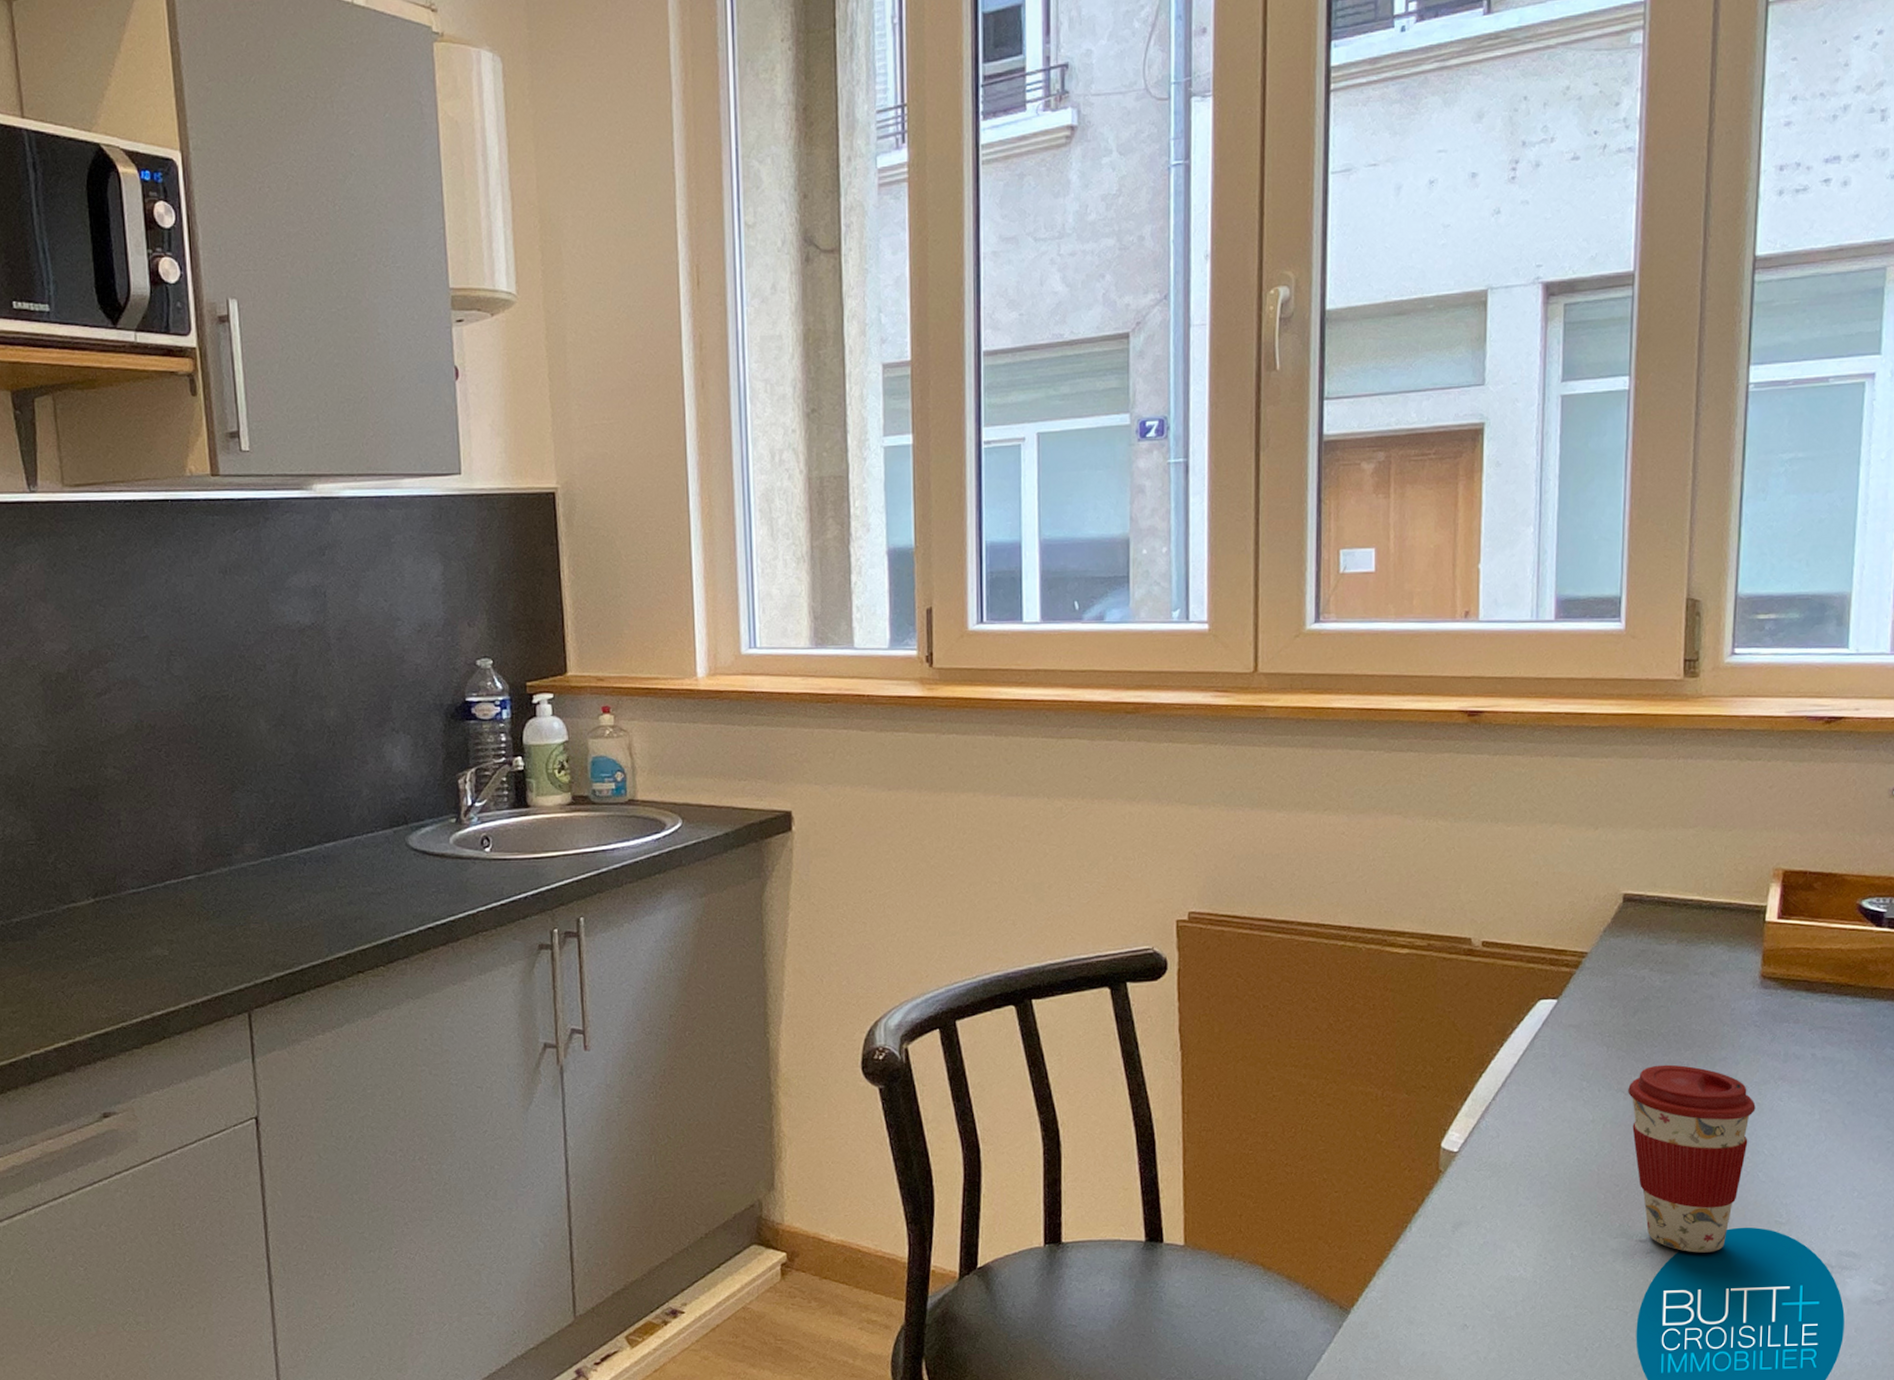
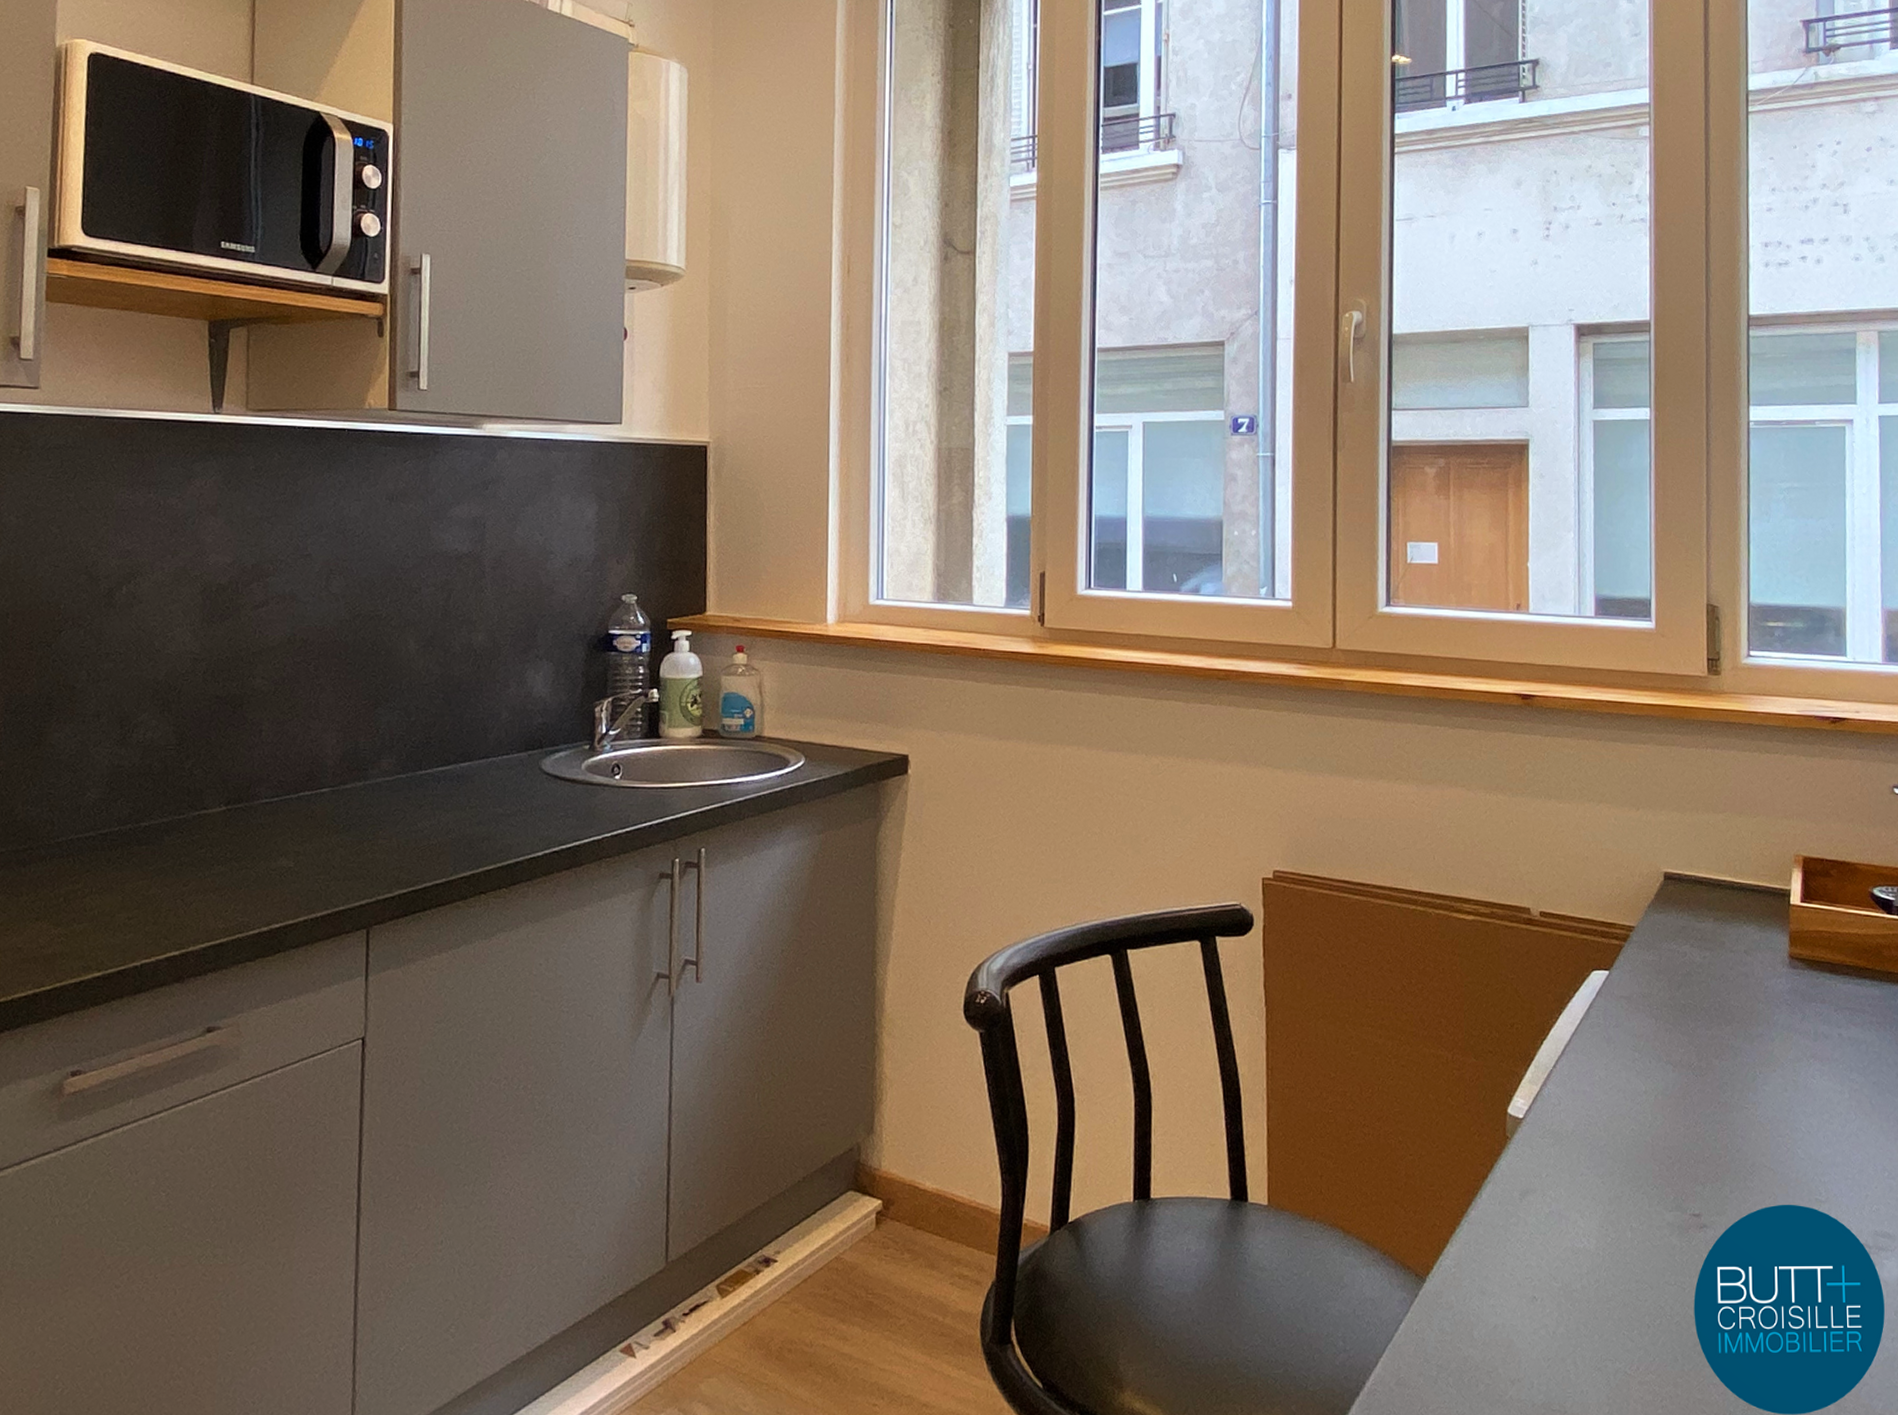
coffee cup: present [1628,1064,1756,1253] -> none [1676,1039,1792,1229]

